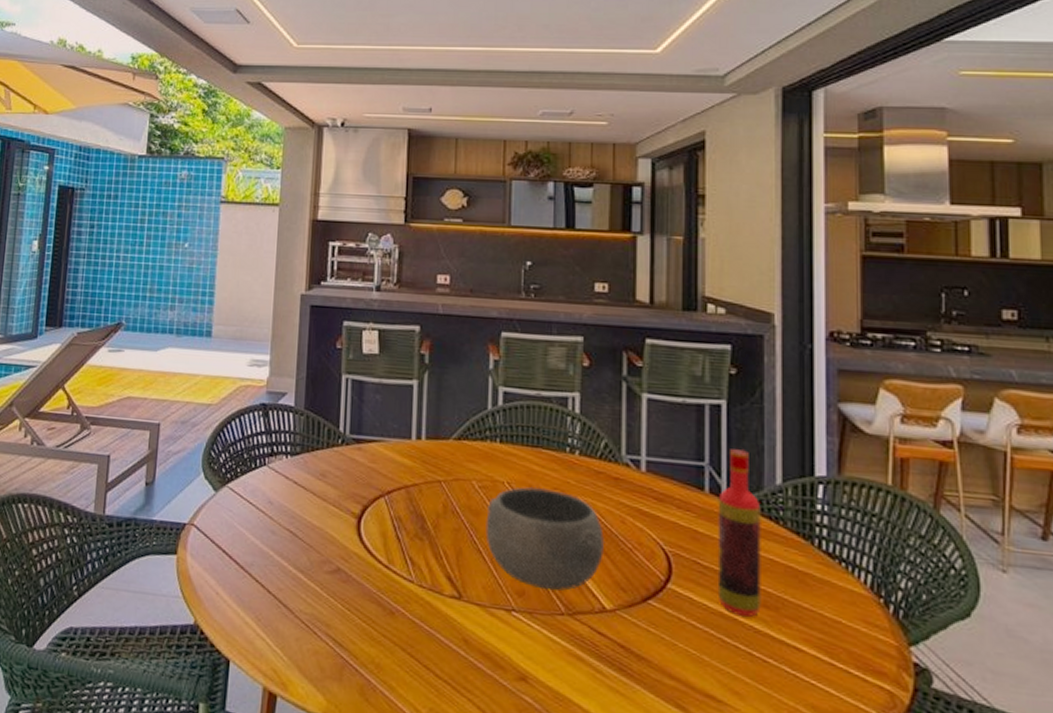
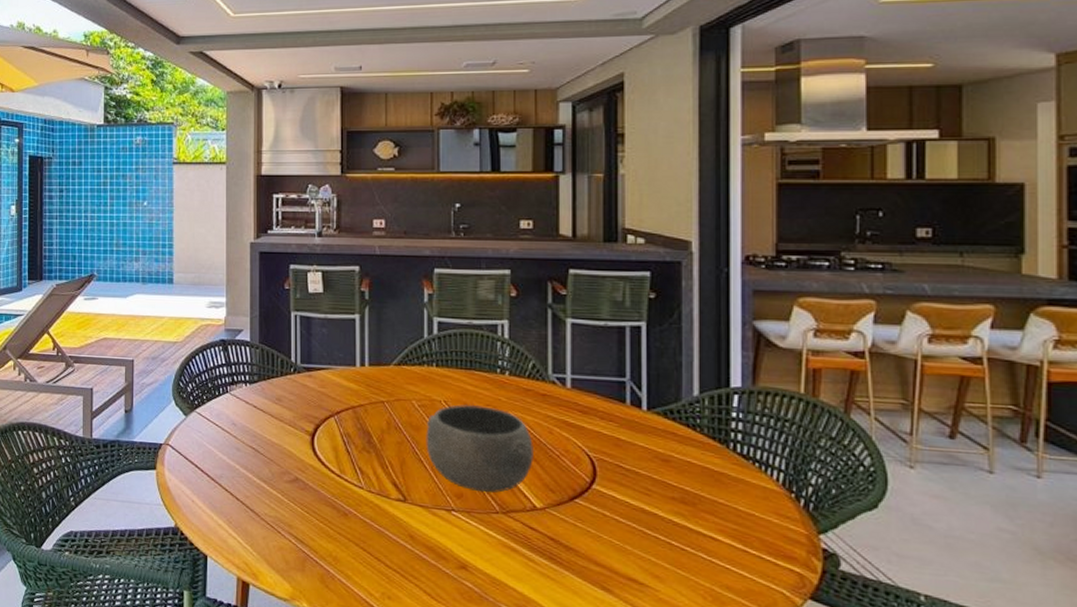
bottle: present [717,449,761,618] -> none [638,365,679,513]

